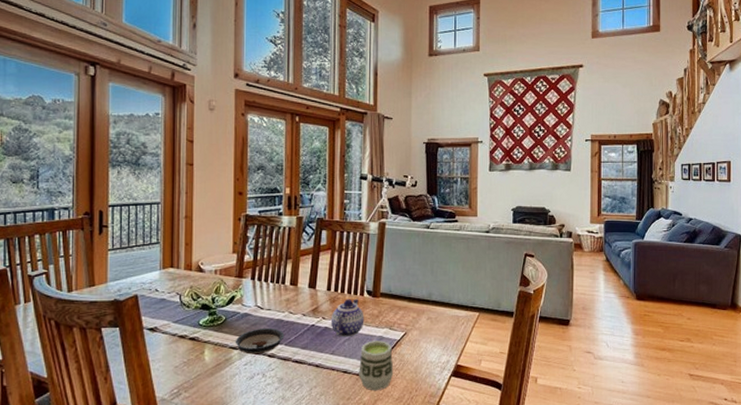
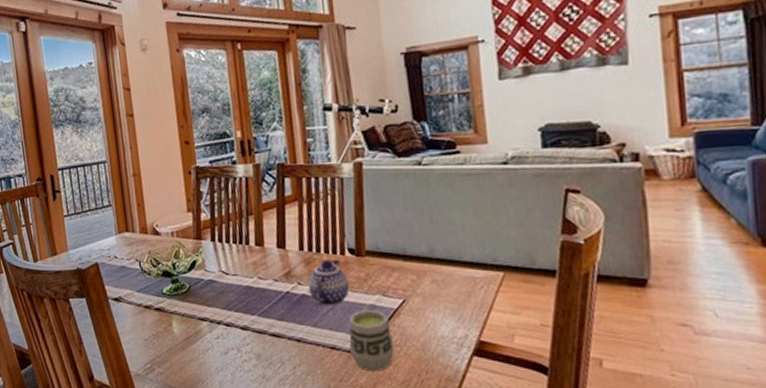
saucer: present [235,327,285,355] -> none [202,295,257,327]

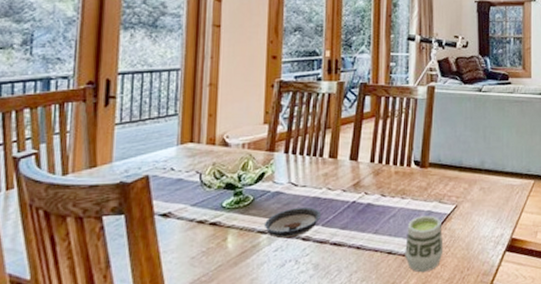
saucer: none [202,295,257,327] -> present [263,206,322,239]
teapot: present [308,259,350,306] -> none [375,170,412,214]

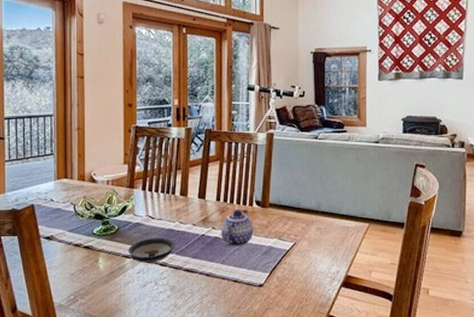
teapot: none [375,170,412,214] -> present [221,209,254,247]
cup: present [405,215,444,273] -> none [249,251,284,300]

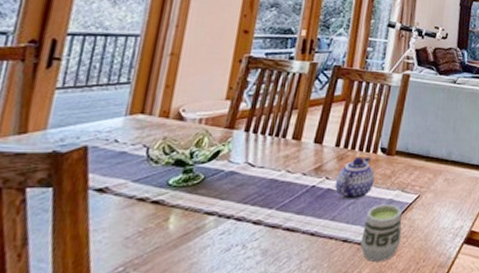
saucer: present [127,237,176,263] -> none [212,188,277,221]
cup: none [249,251,284,300] -> present [360,204,402,263]

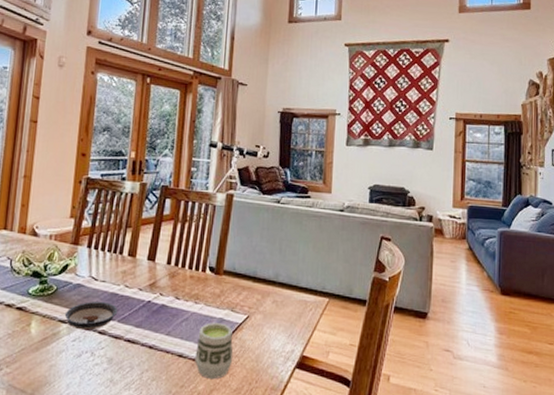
saucer: none [212,188,277,221] -> present [64,301,118,330]
teapot: present [335,157,375,201] -> none [169,275,205,317]

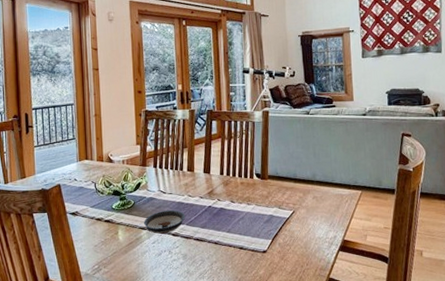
cup: present [195,323,234,380] -> none [253,219,285,265]

